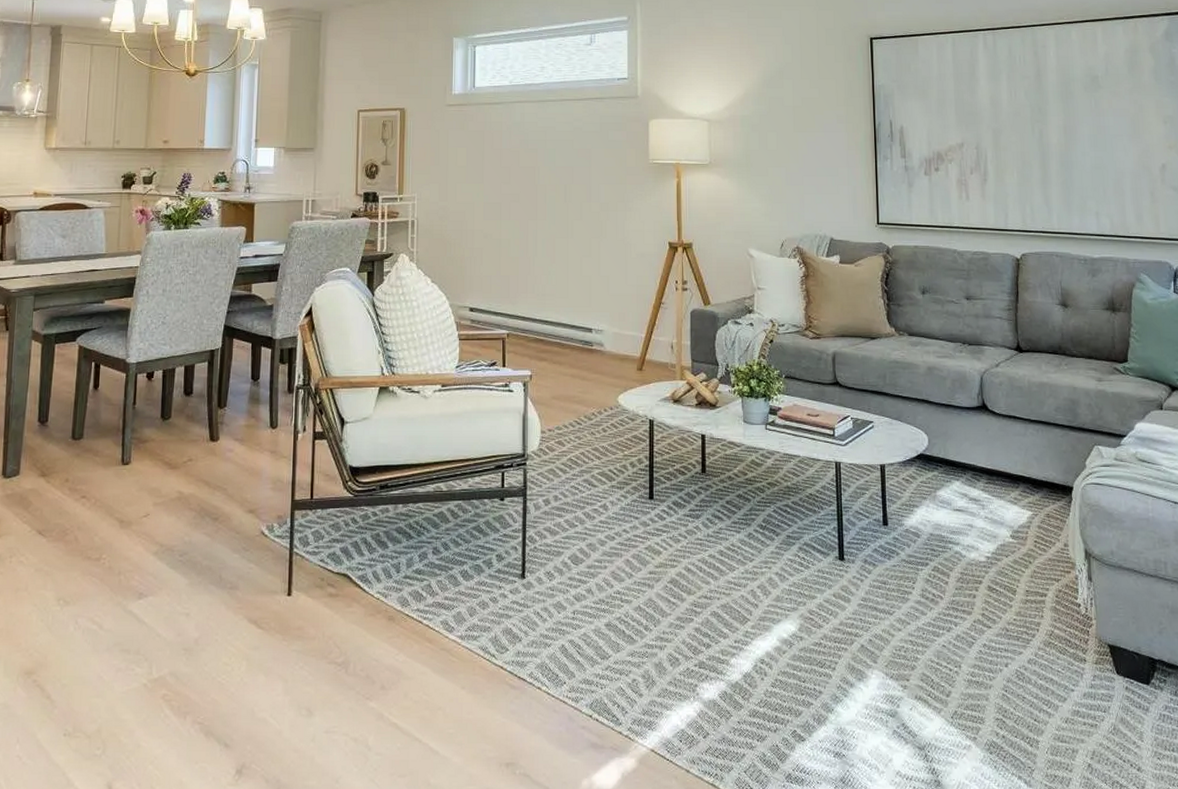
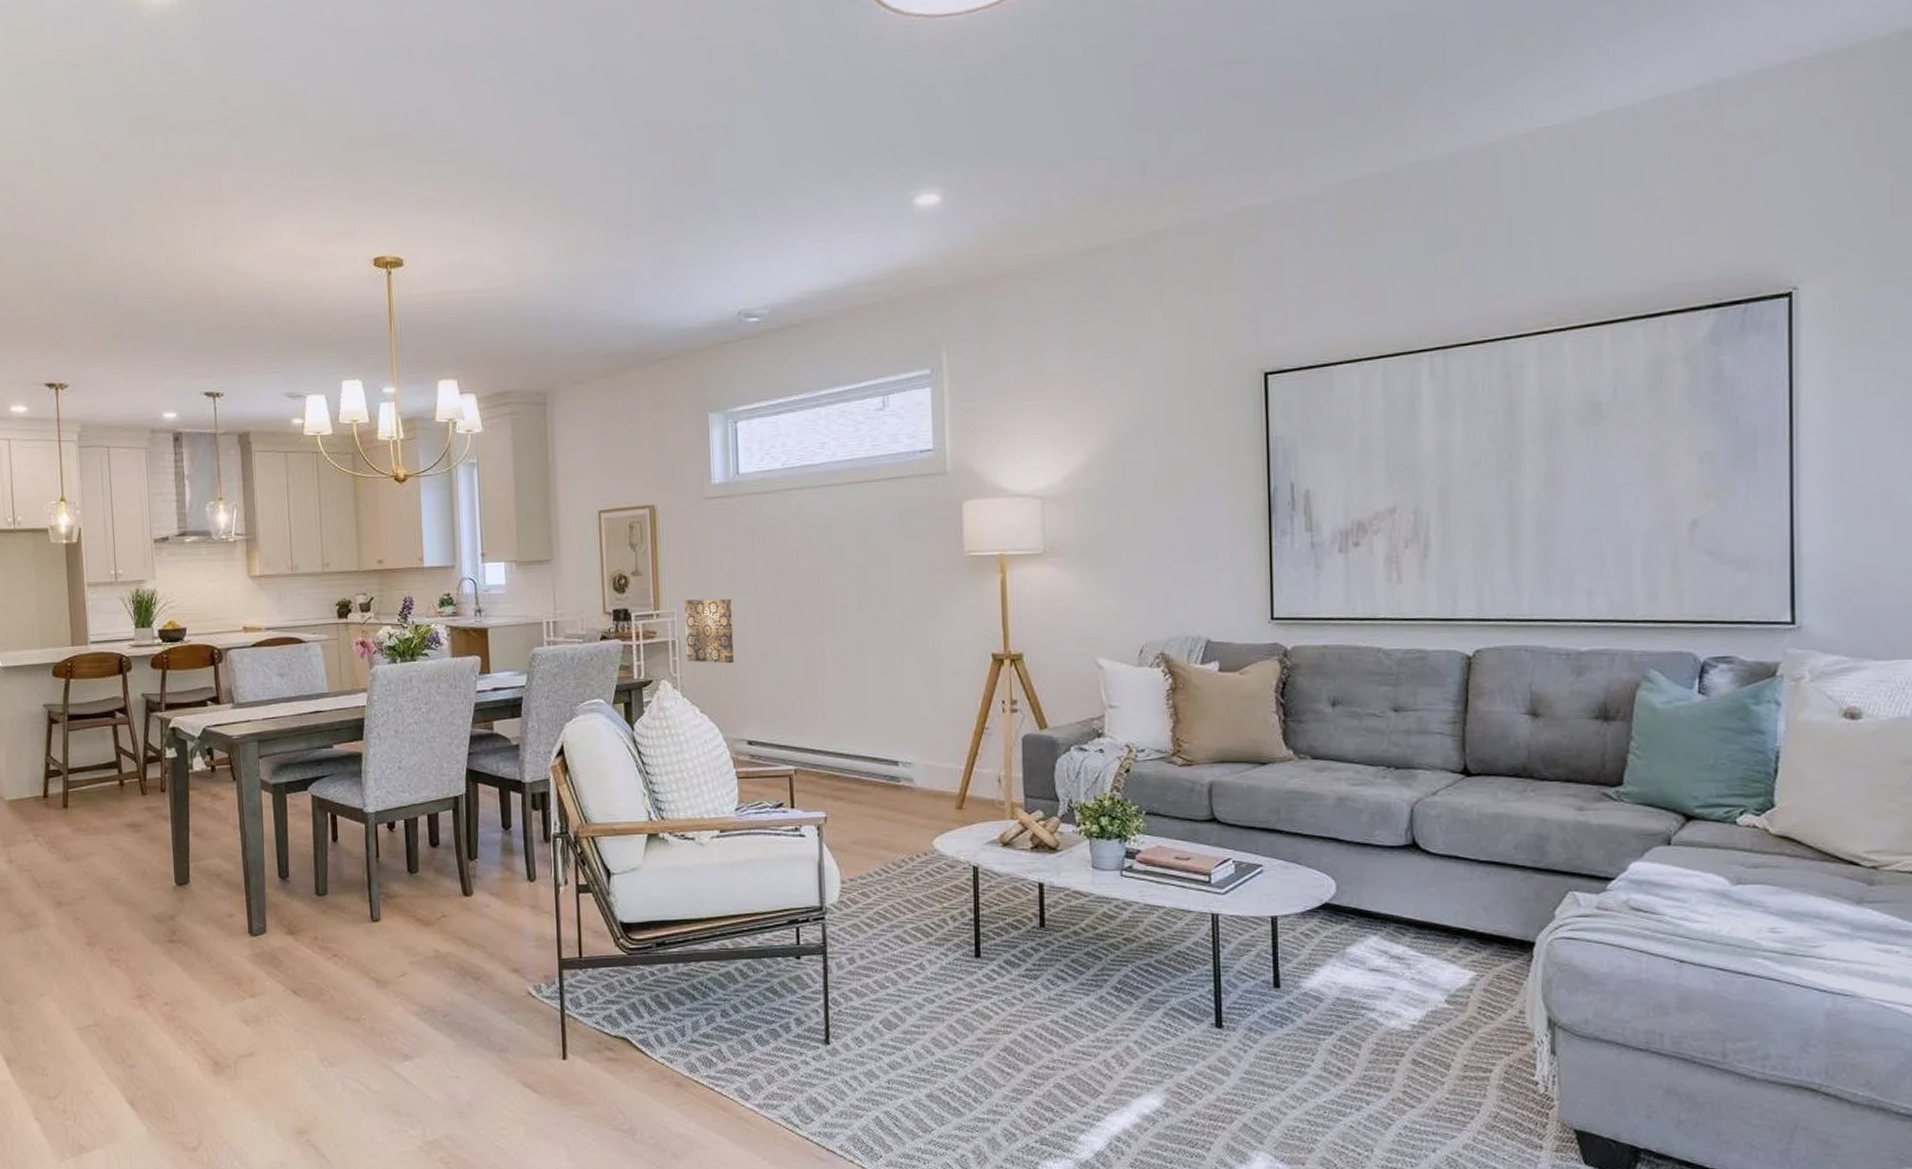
wall art: none [423,187,464,242] -> present [684,598,735,664]

